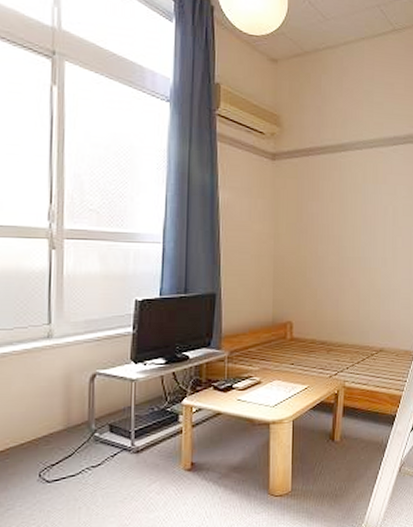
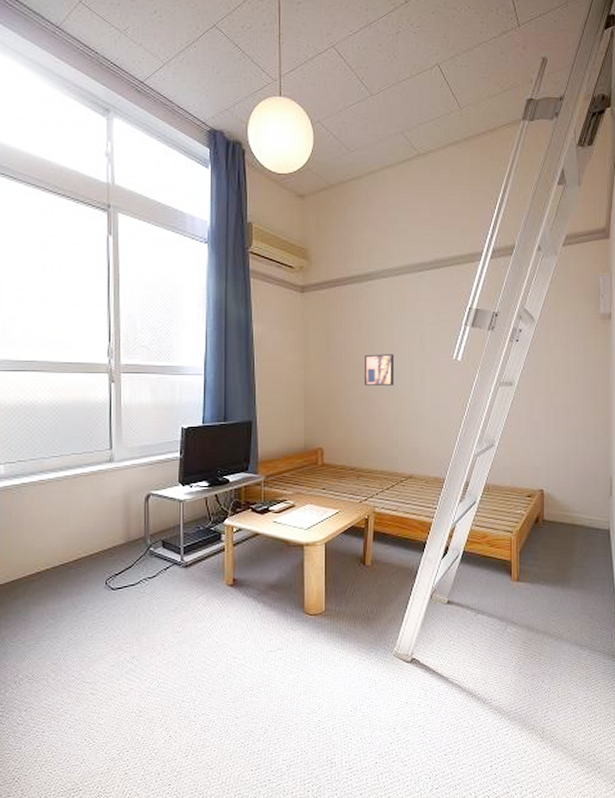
wall art: none [336,226,366,258] -> present [364,354,394,385]

